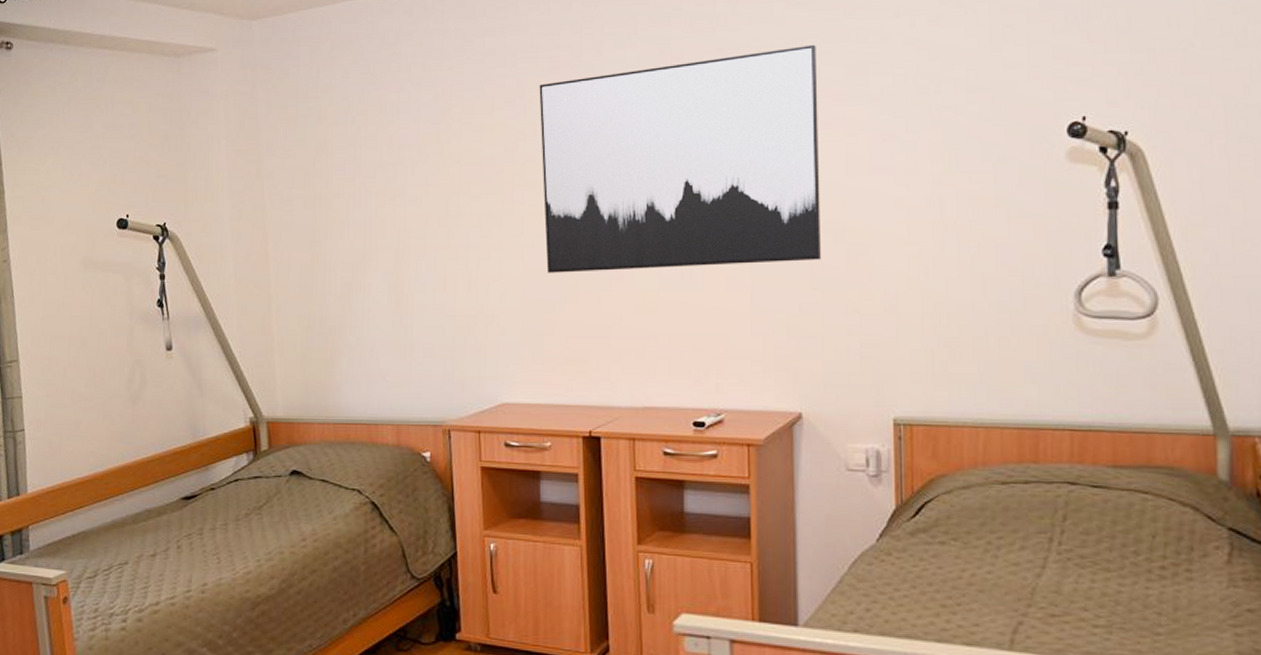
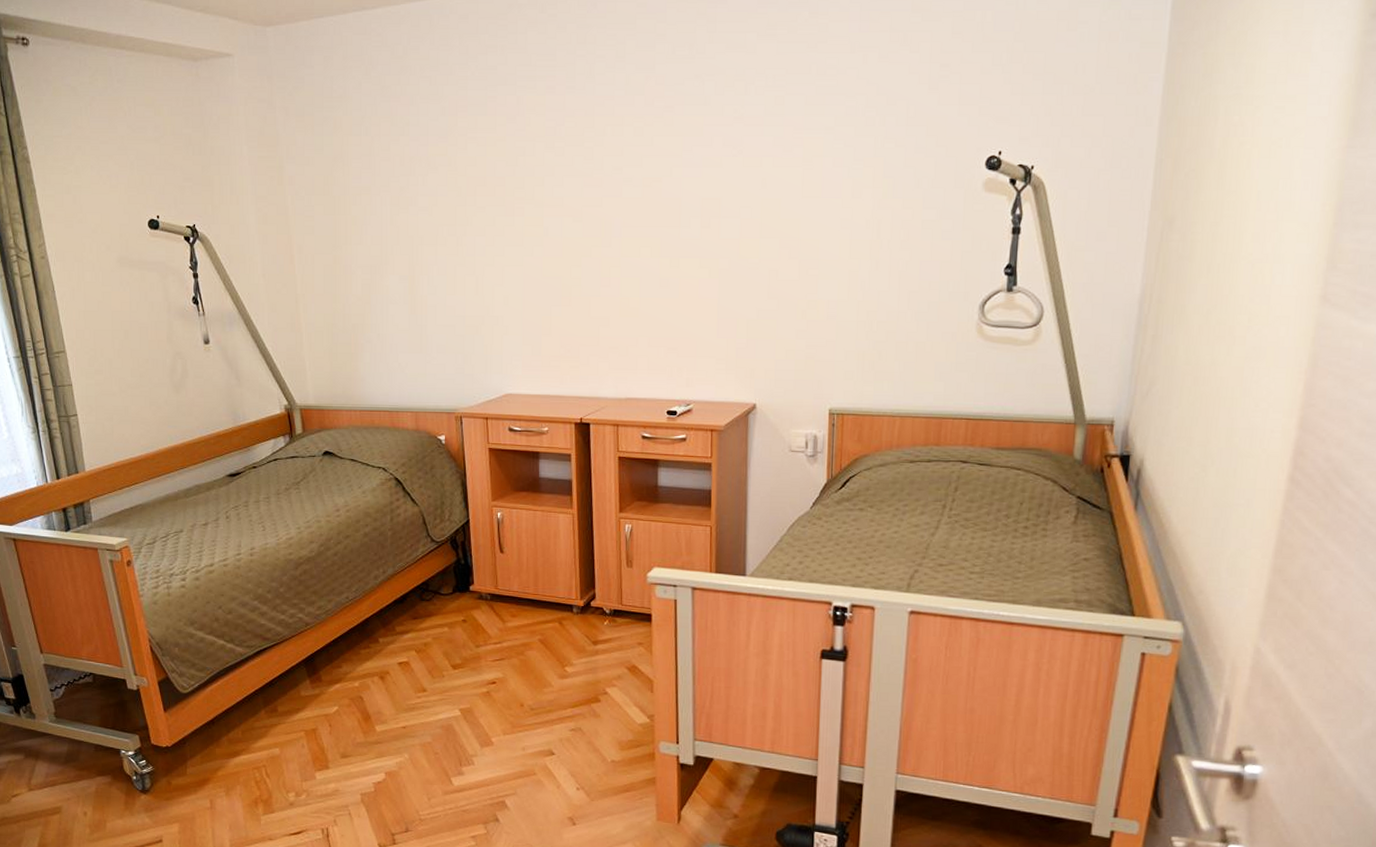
wall art: present [539,44,821,273] -> none [537,75,782,279]

